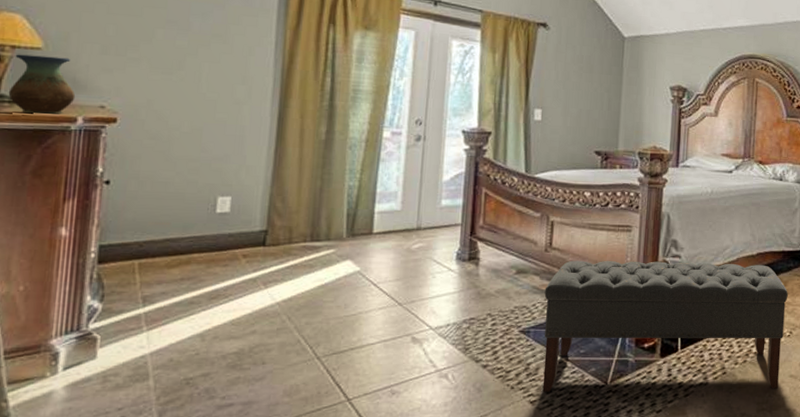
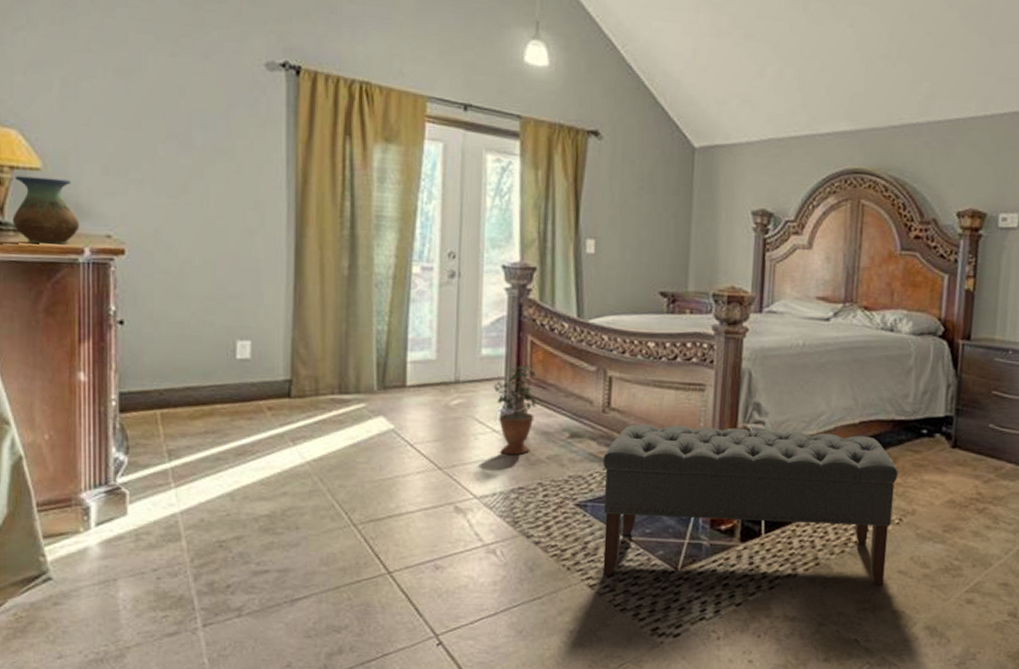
potted plant: none [450,210,489,291] -> present [493,361,536,456]

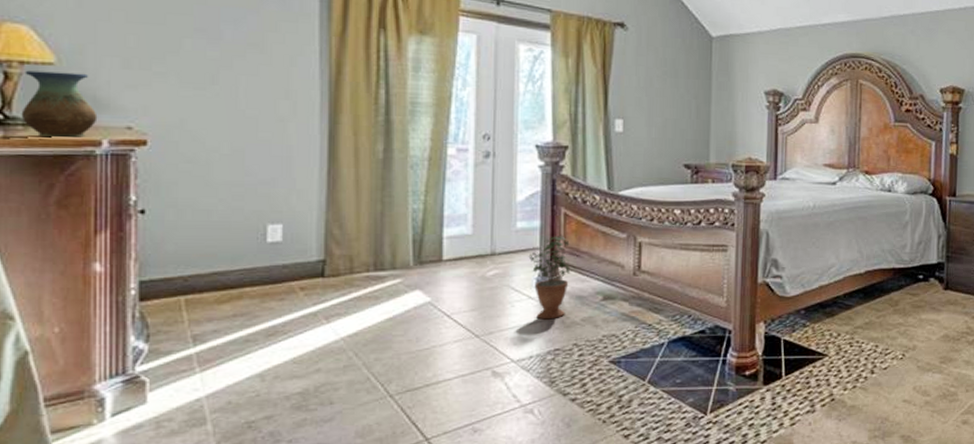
bench: present [602,424,898,586] -> none [634,283,900,425]

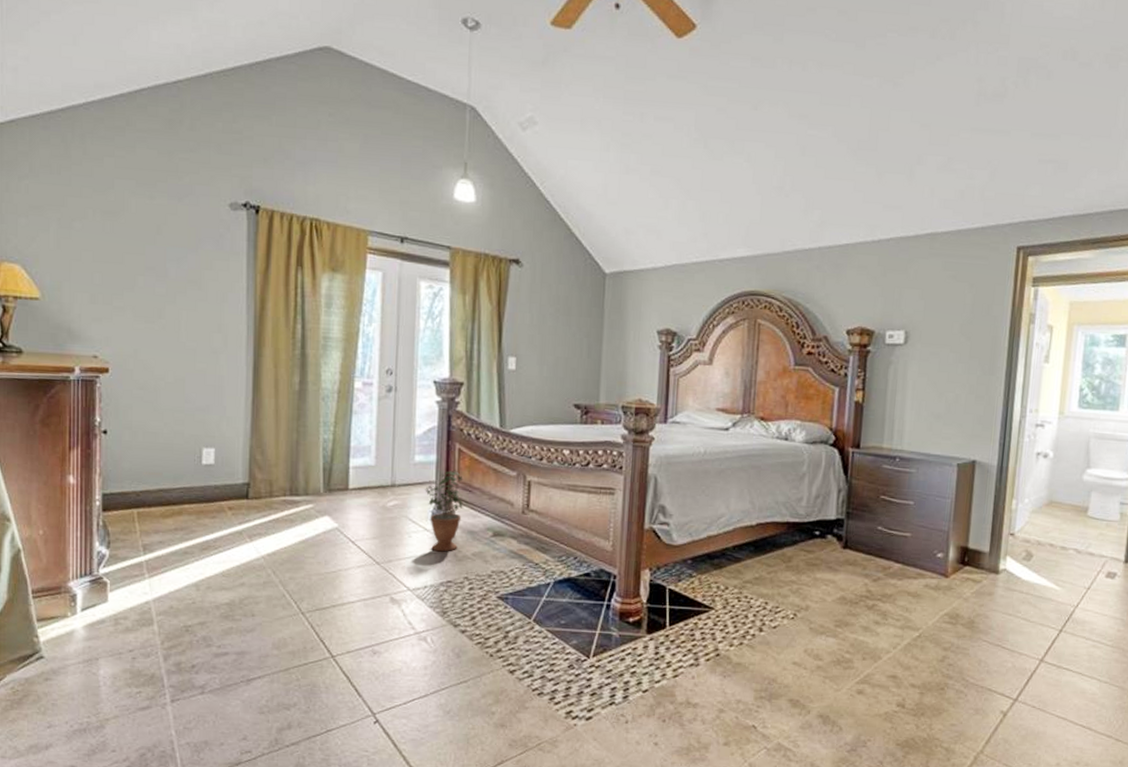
vase: present [21,70,98,138] -> none [15,304,72,365]

